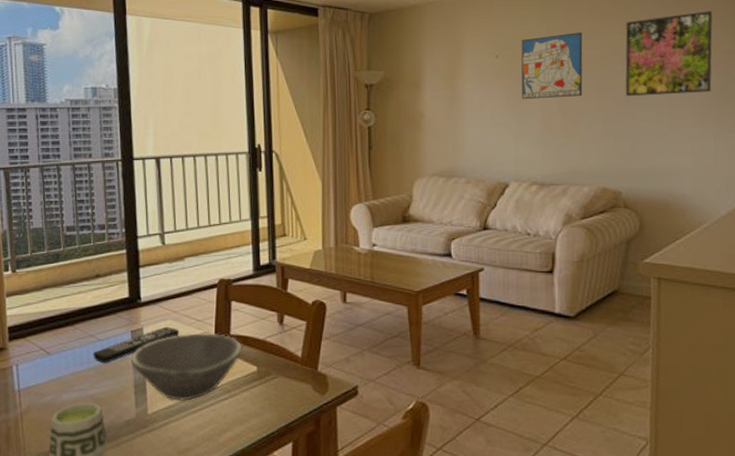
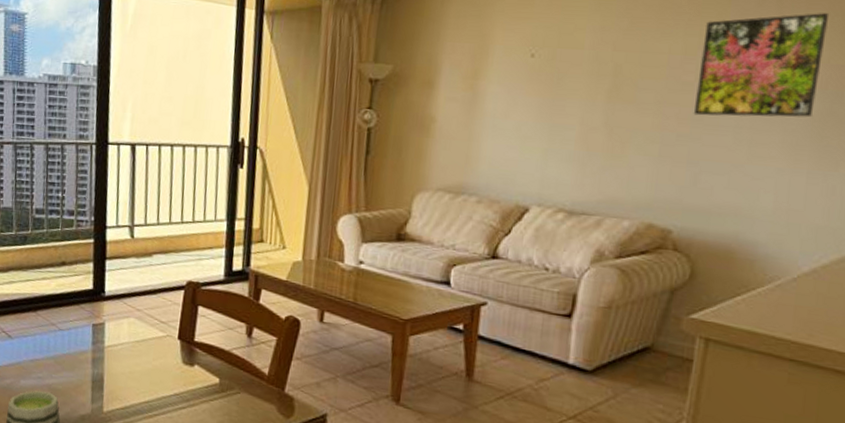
remote control: present [93,326,180,364] -> none [53,324,142,355]
bowl: present [131,333,242,401] -> none [90,334,206,404]
wall art: present [521,32,583,100] -> none [558,31,646,111]

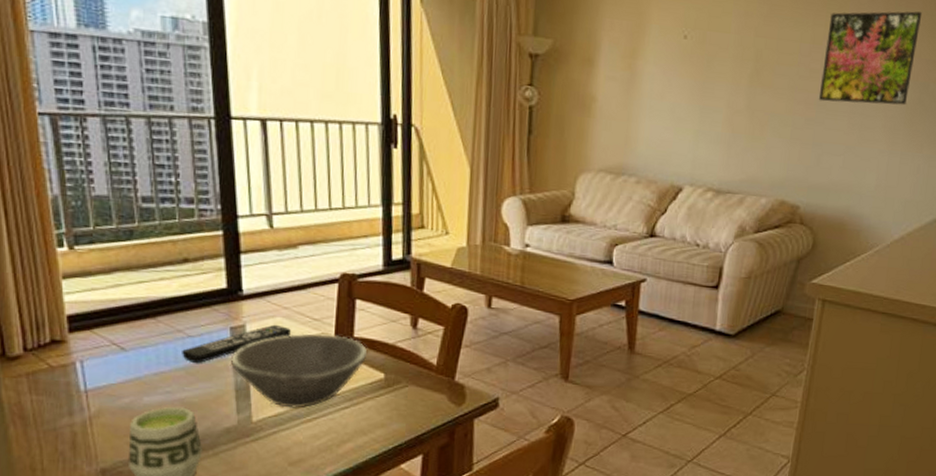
remote control: none [53,324,142,355] -> present [182,324,292,364]
bowl: none [90,334,206,404] -> present [231,333,368,408]

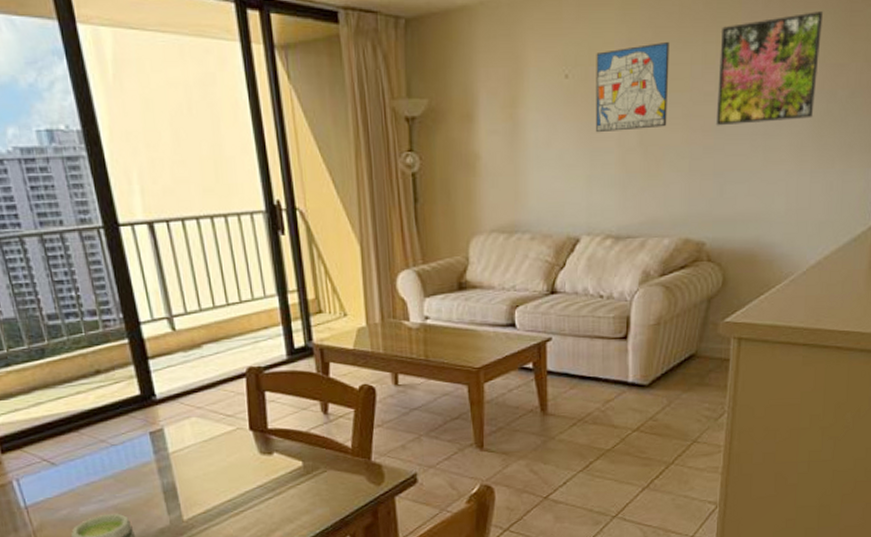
remote control: present [182,324,292,364] -> none [108,424,208,471]
bowl: present [231,333,368,408] -> none [155,429,284,504]
wall art: none [708,18,783,96] -> present [596,41,670,133]

